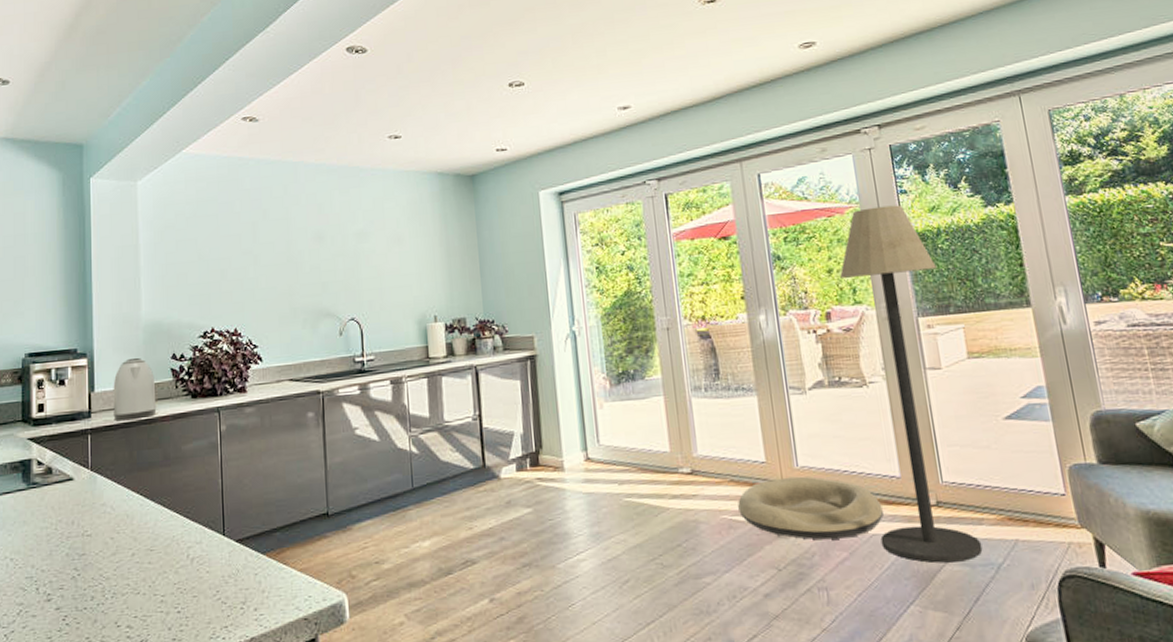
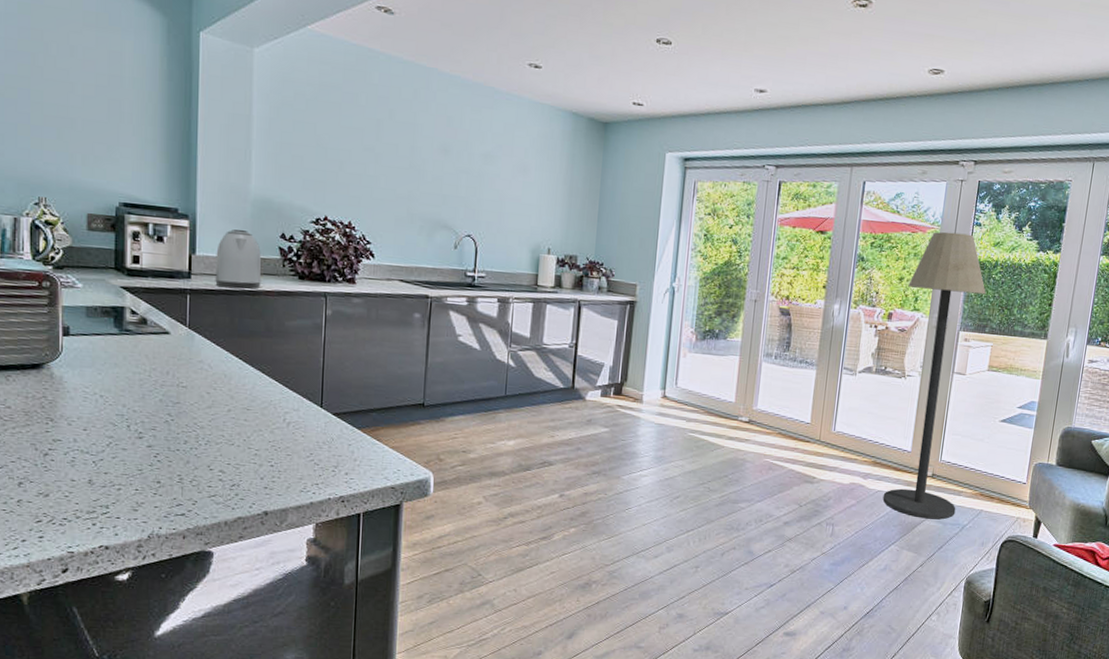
dog bed: present [738,476,884,540] -> none [780,437,891,491]

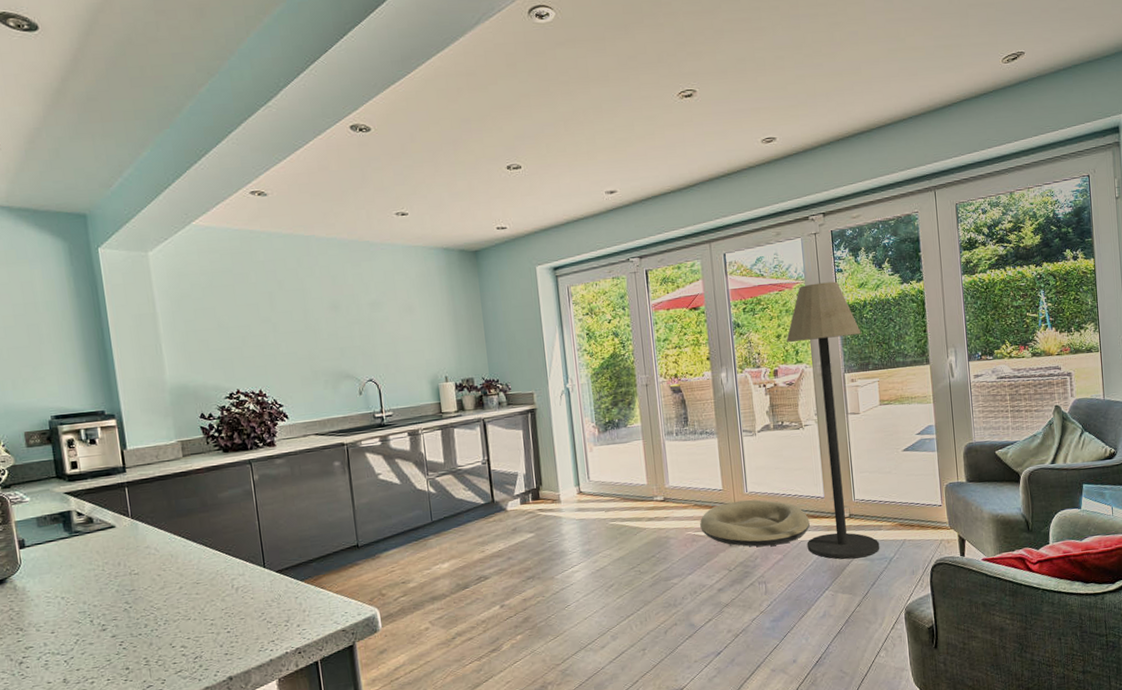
kettle: present [215,229,262,289] -> none [144,418,191,474]
dog bed: none [780,437,891,491] -> present [700,499,810,547]

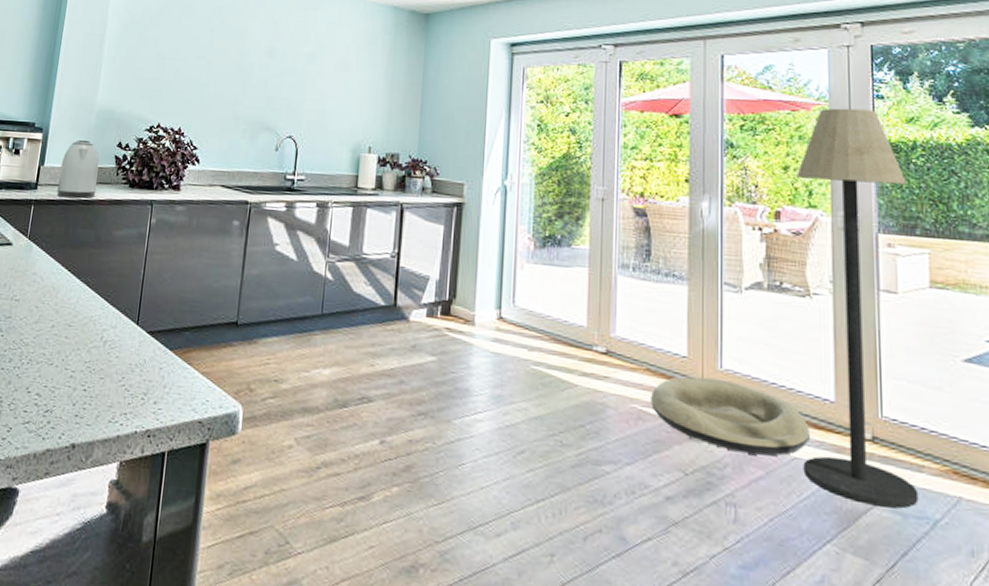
kettle: none [144,418,191,474] -> present [56,140,99,198]

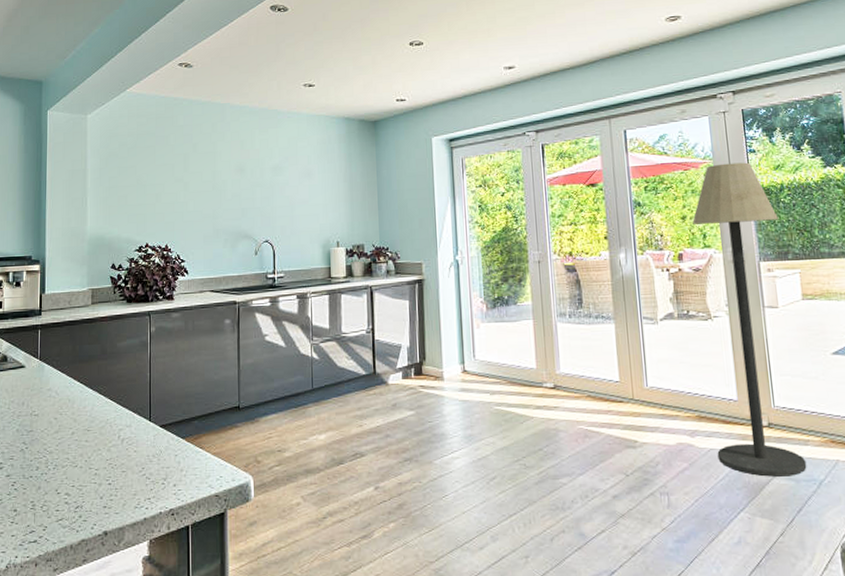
kettle: present [56,140,99,198] -> none [60,266,97,318]
dog bed: present [651,376,810,456] -> none [593,395,721,451]

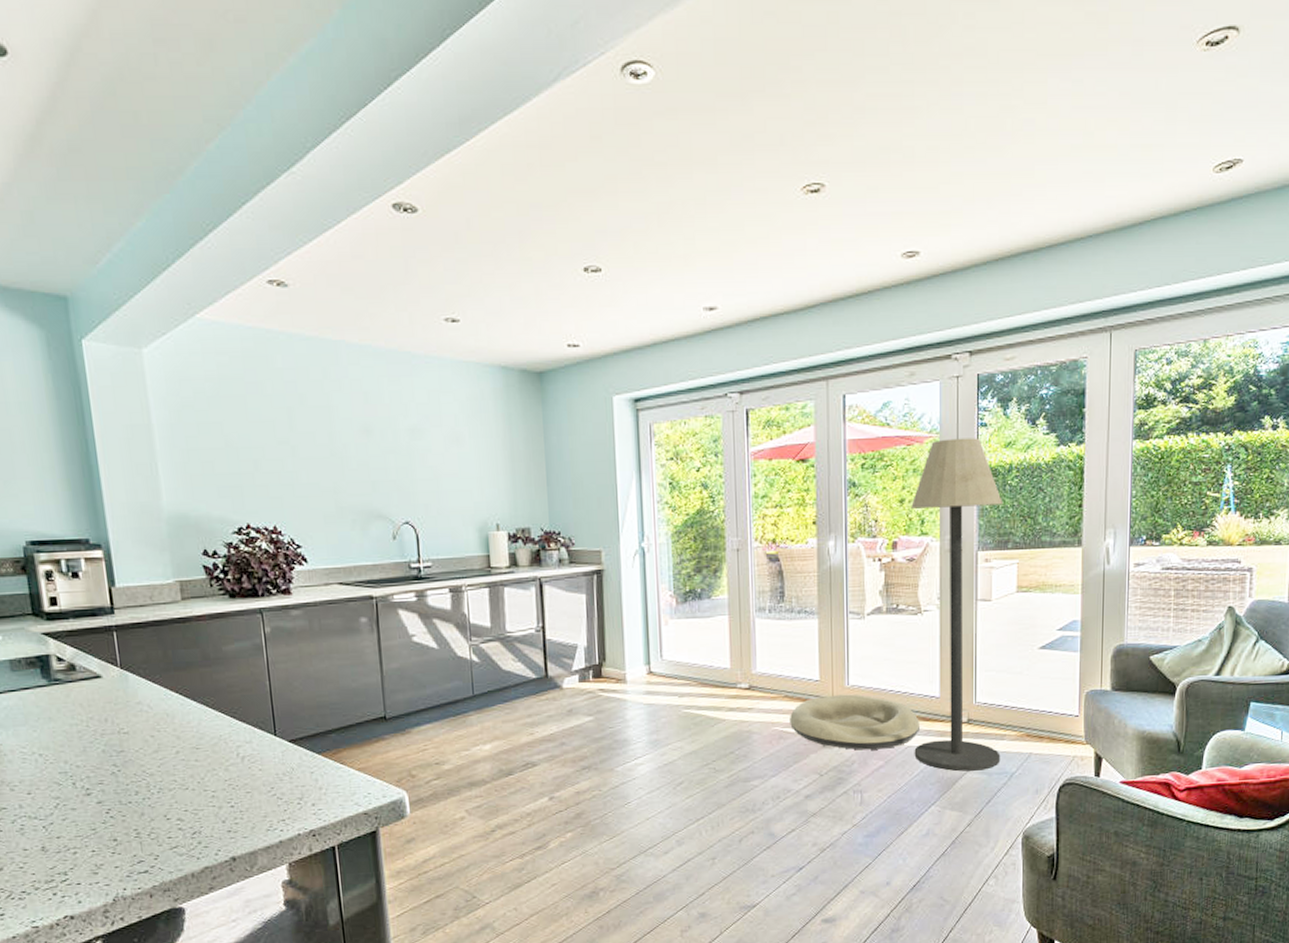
dog bed: none [593,395,721,451] -> present [790,694,919,750]

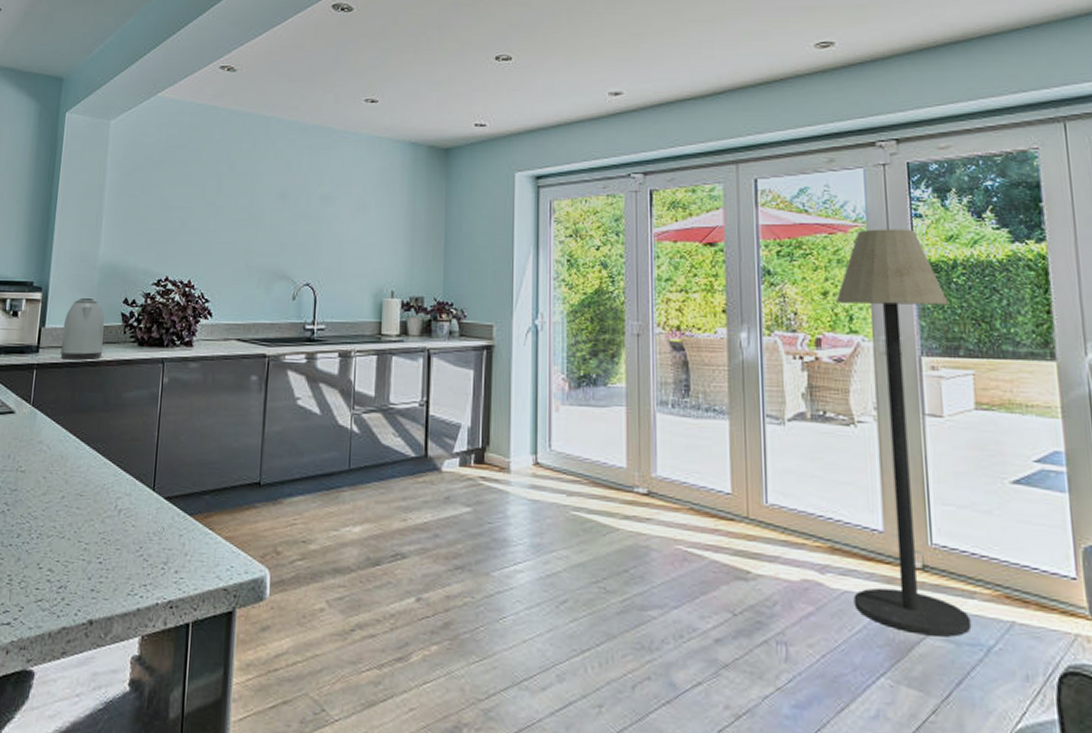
kettle: none [136,553,191,618] -> present [60,298,105,360]
dog bed: present [790,694,919,750] -> none [696,513,859,591]

